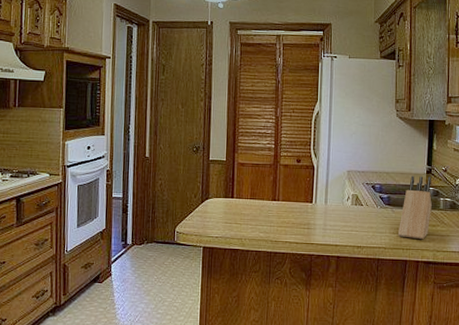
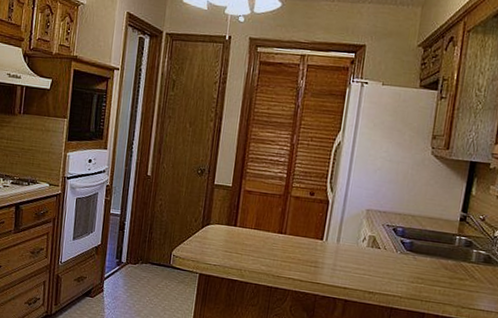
knife block: present [397,176,432,240] -> none [417,222,466,293]

